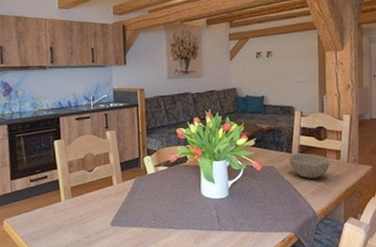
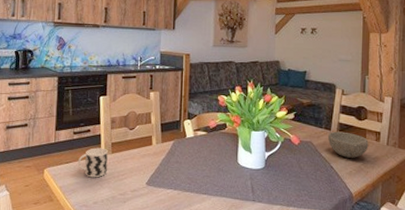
cup: none [37,193,69,224] -> present [77,147,108,178]

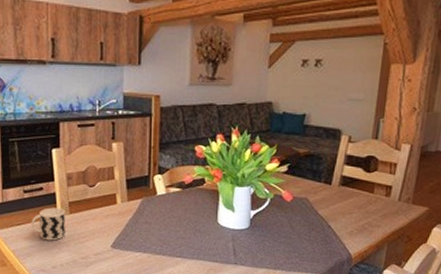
bowl: present [327,131,369,158] -> none [326,185,377,216]

